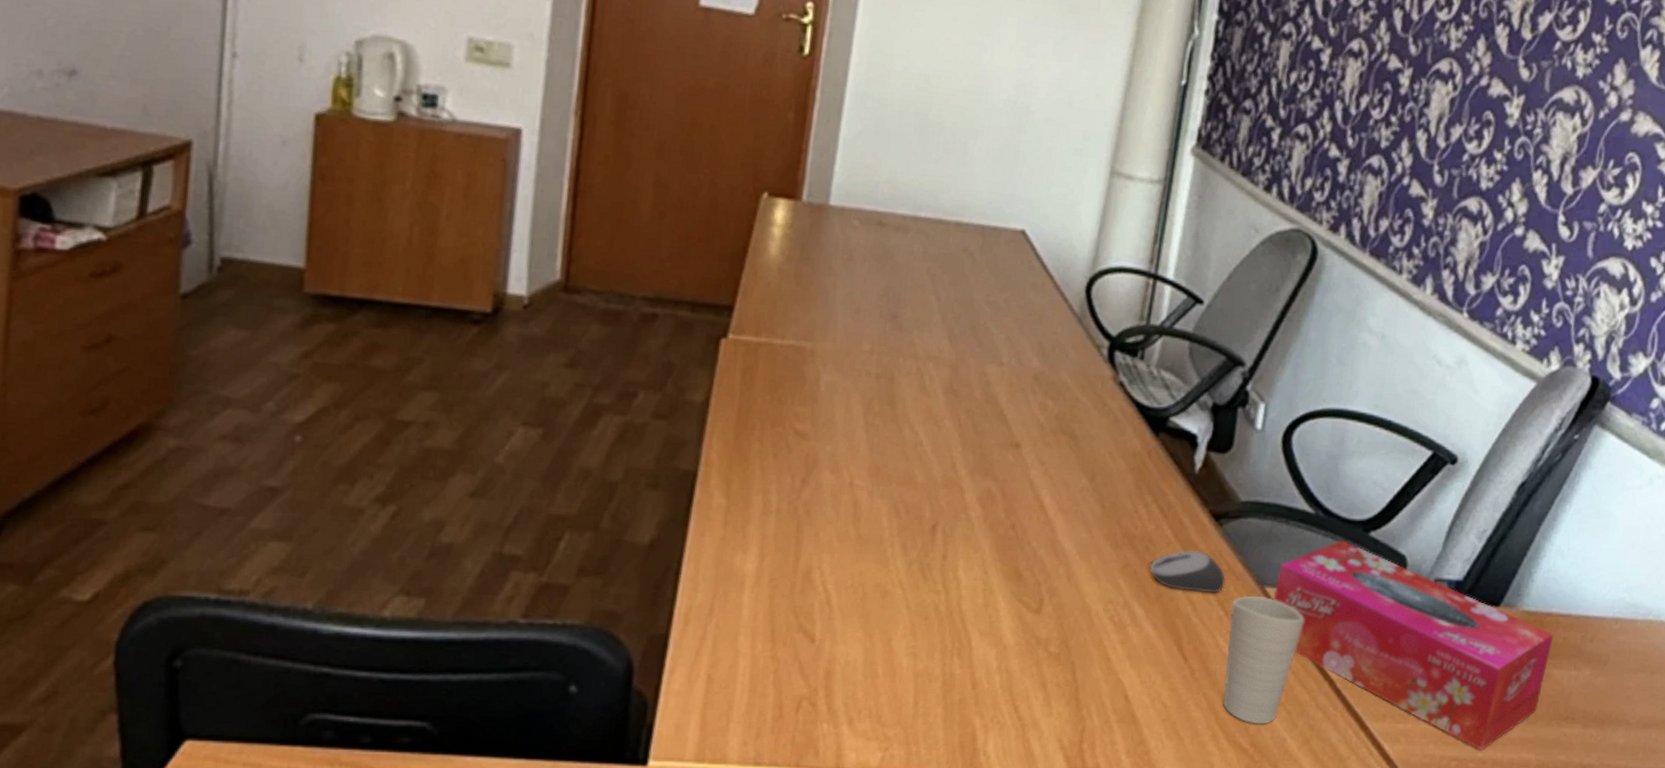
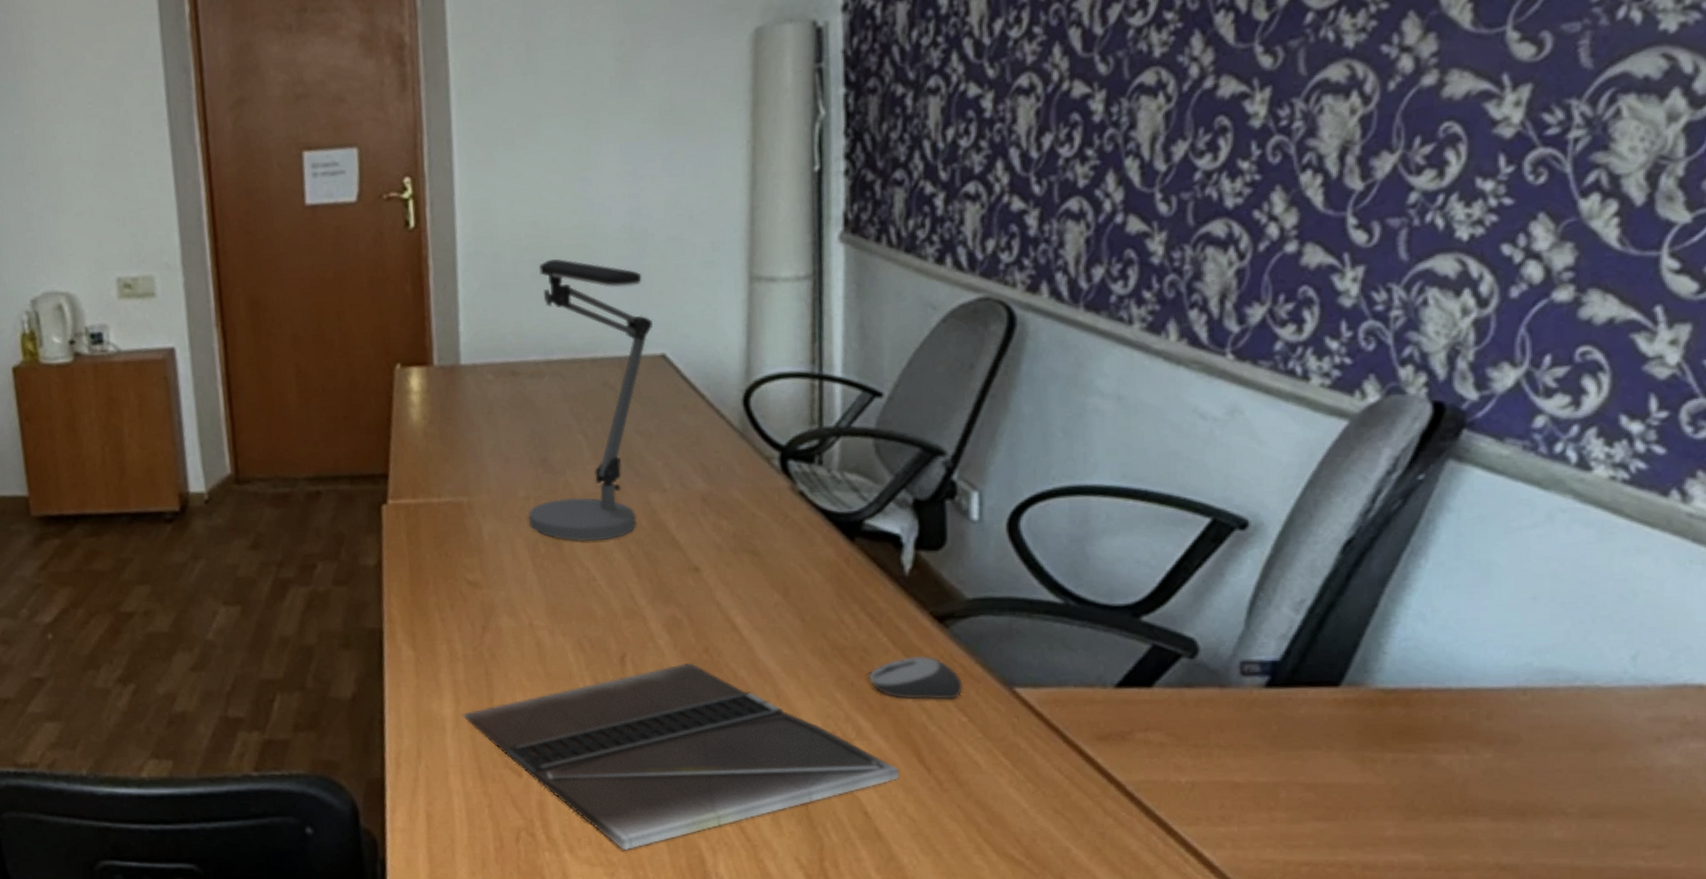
laptop: none [764,538,1161,726] -> present [461,663,899,851]
desk lamp: none [868,116,1019,406] -> present [529,259,653,542]
cup: present [1223,595,1305,725] -> none [974,697,1072,835]
tissue box: present [1273,540,1554,750] -> none [1026,629,1428,852]

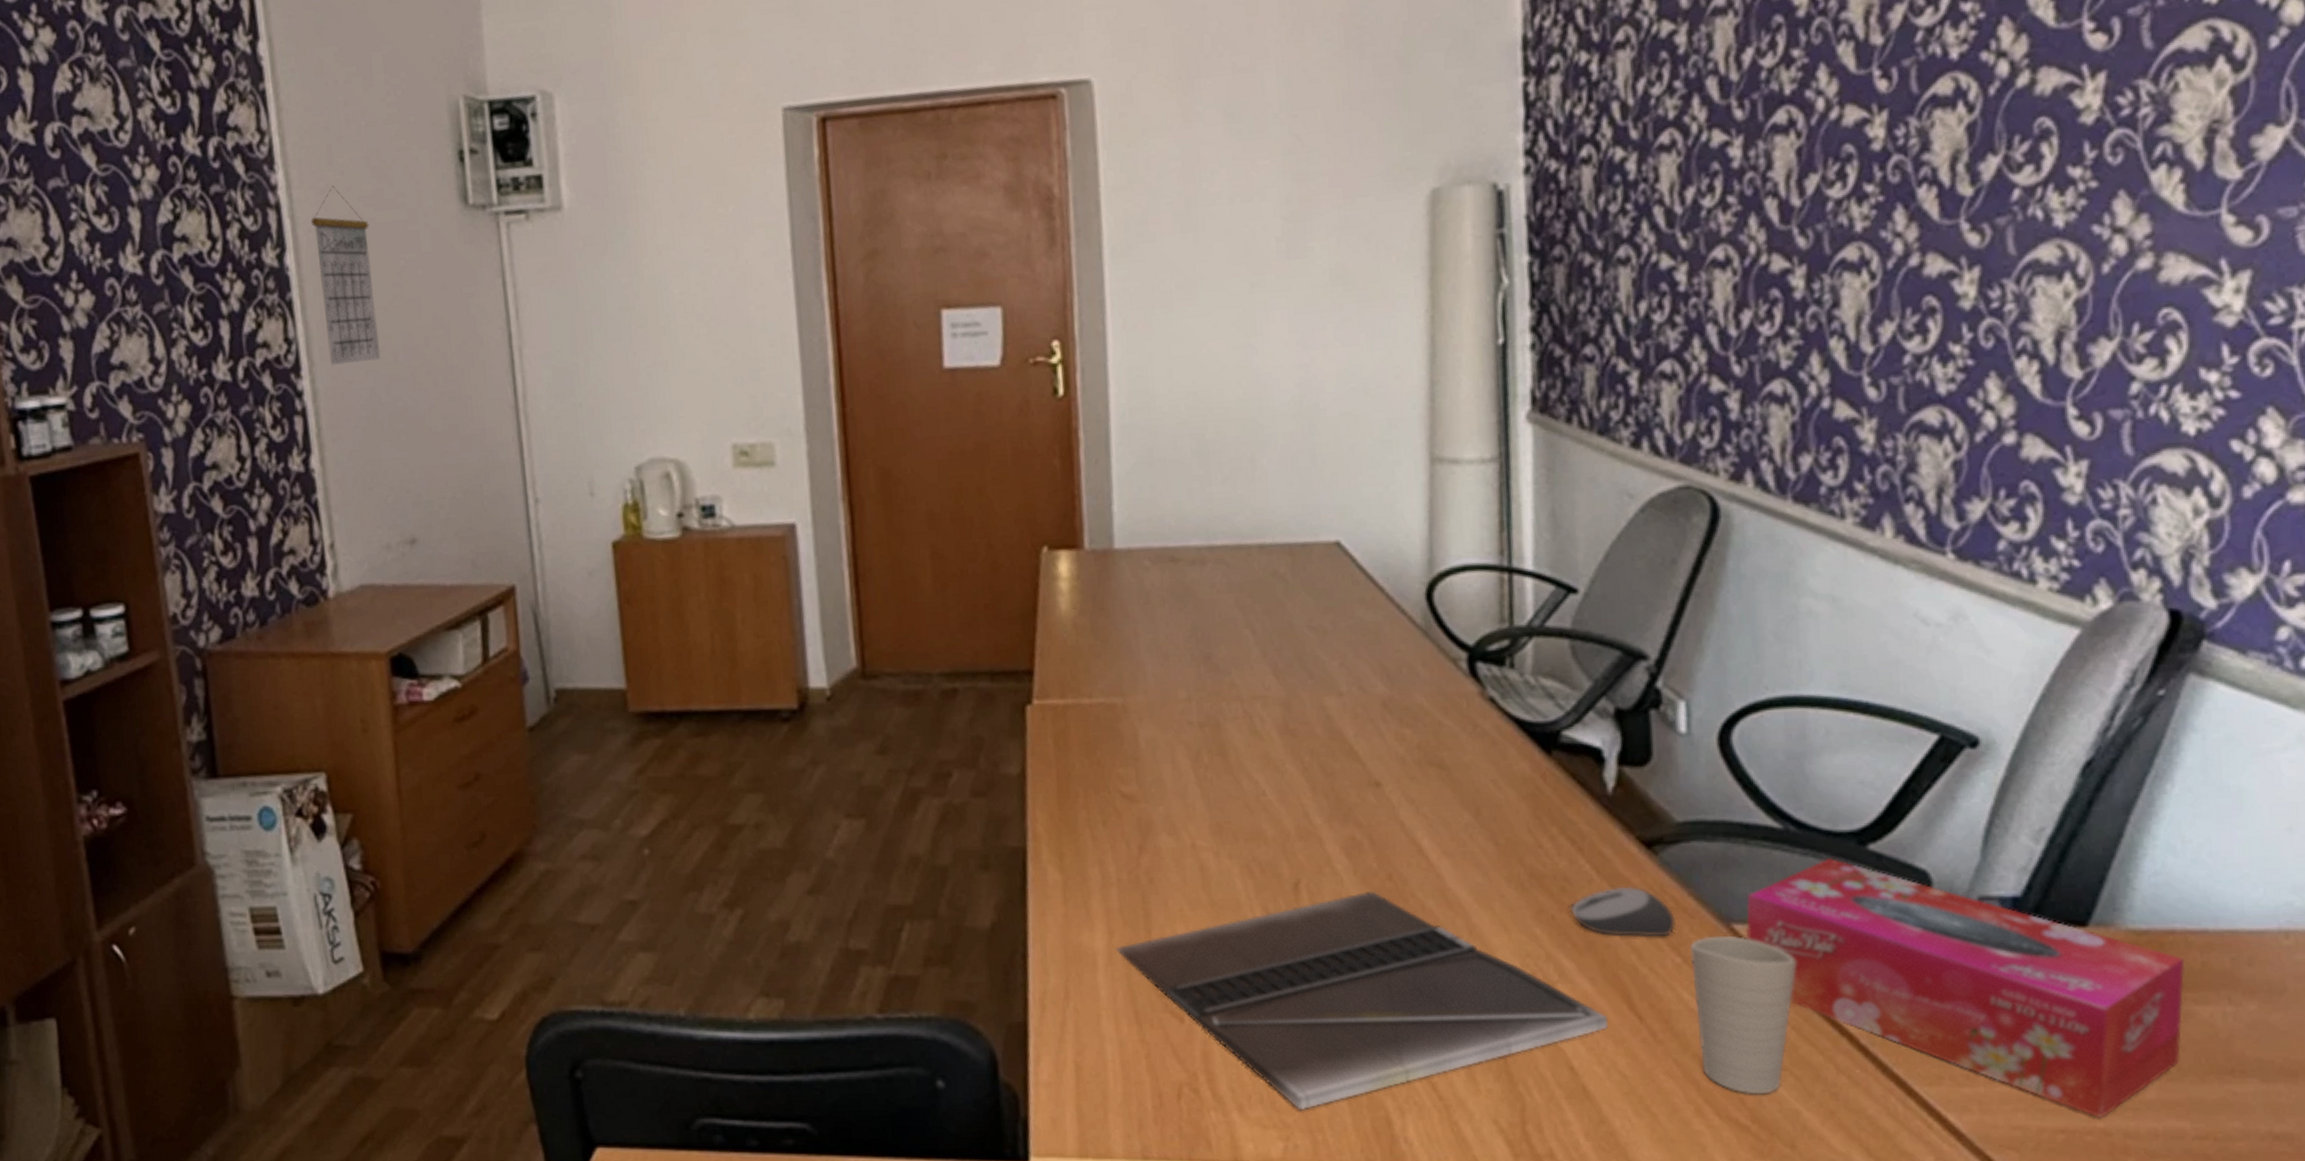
desk lamp: present [529,259,653,542] -> none [1190,434,1325,752]
cup: none [974,697,1072,835] -> present [1689,935,1797,1095]
tissue box: none [1026,629,1428,852] -> present [1745,858,2186,1118]

